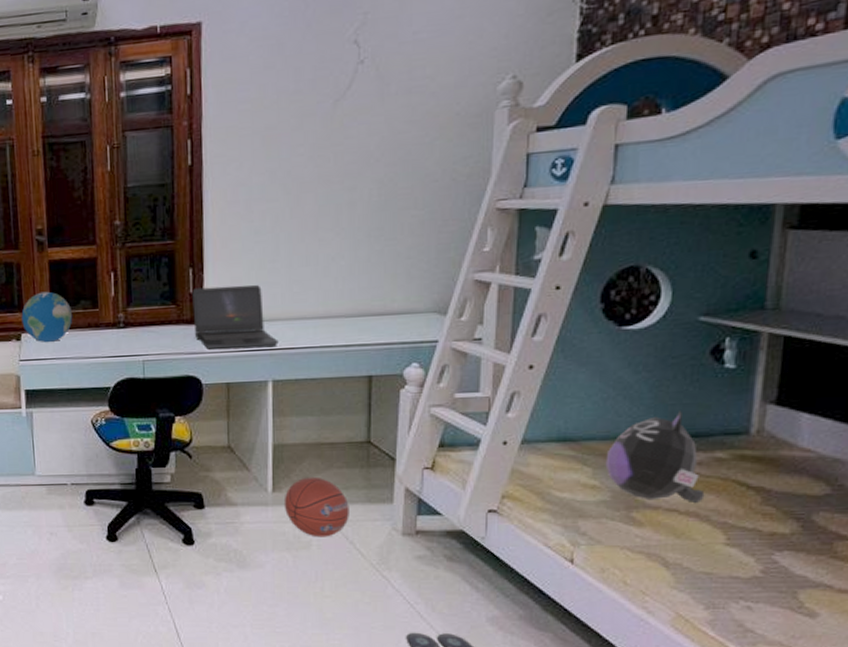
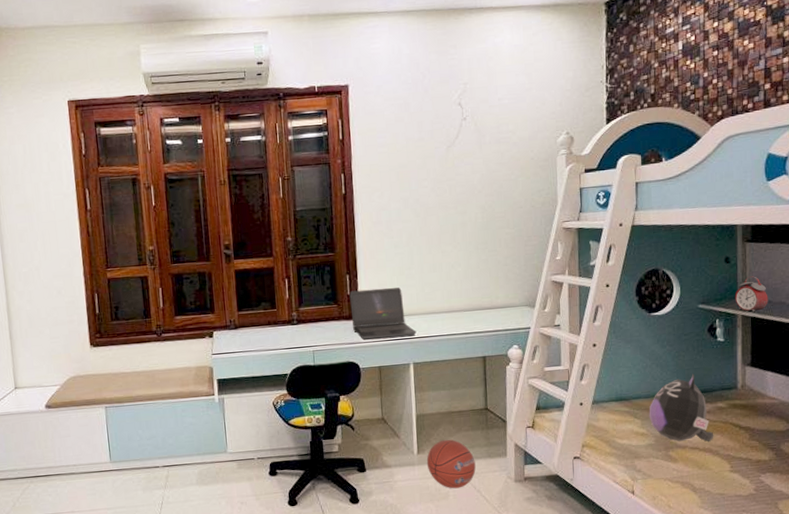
globe: present [21,291,73,342] -> none [213,295,256,338]
alarm clock: none [760,278,817,330] -> present [735,276,768,313]

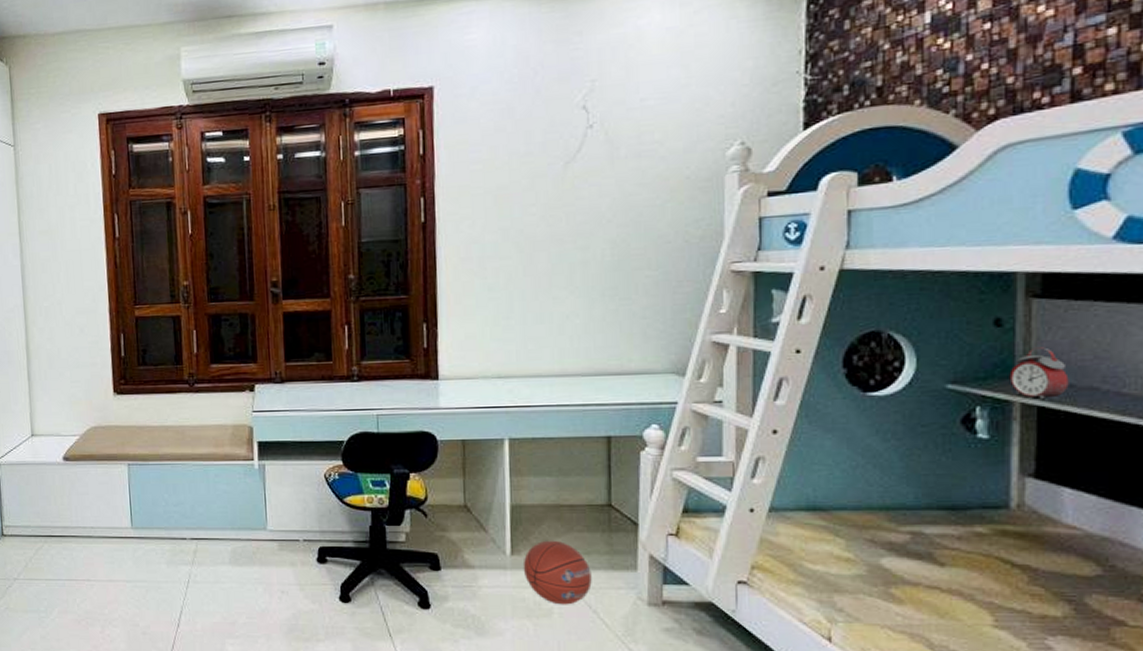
laptop computer: present [349,287,416,340] -> none [426,341,514,405]
plush toy: present [649,374,714,442] -> none [859,482,967,580]

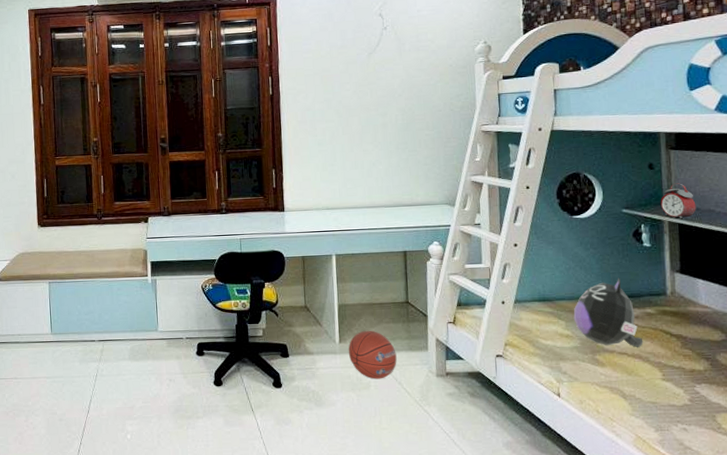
plush toy: none [859,482,967,580] -> present [573,278,644,347]

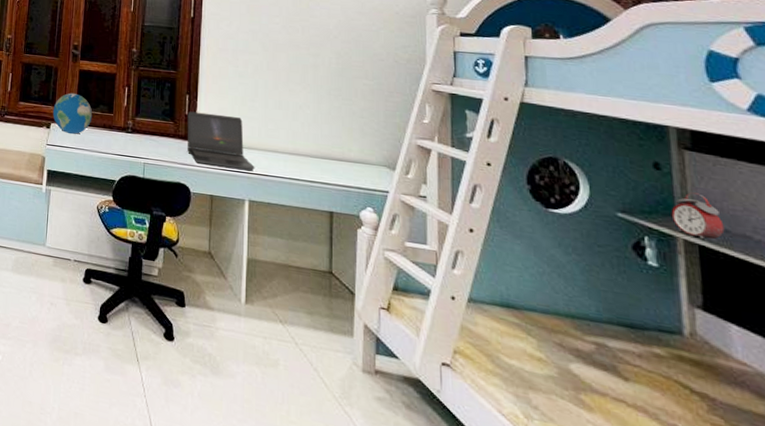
globe: none [148,185,188,224] -> present [53,93,93,134]
laptop computer: none [275,182,339,230] -> present [187,111,255,172]
basketball: present [348,330,397,379] -> none [255,295,314,359]
plush toy: present [573,278,644,347] -> none [548,298,650,397]

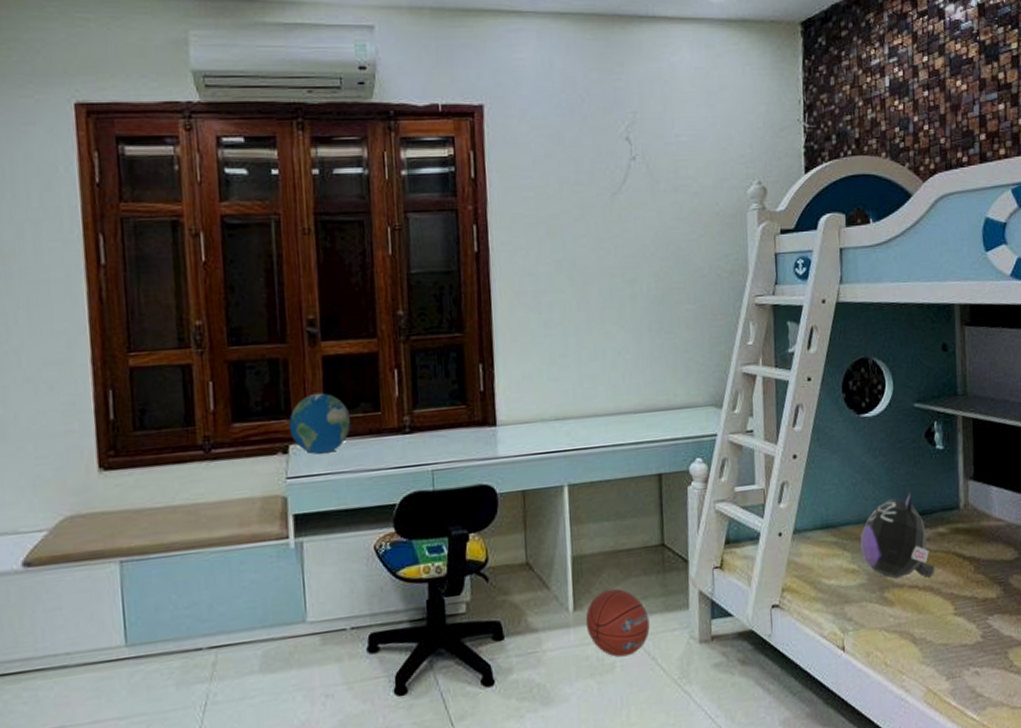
laptop computer: present [187,111,255,172] -> none [483,381,572,454]
basketball: none [255,295,314,359] -> present [585,588,650,658]
plush toy: none [548,298,650,397] -> present [860,491,935,579]
alarm clock: present [671,192,725,240] -> none [954,367,991,413]

